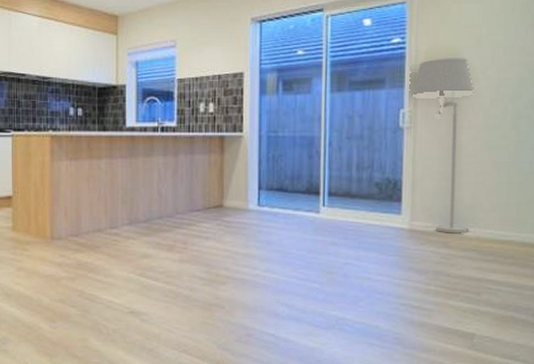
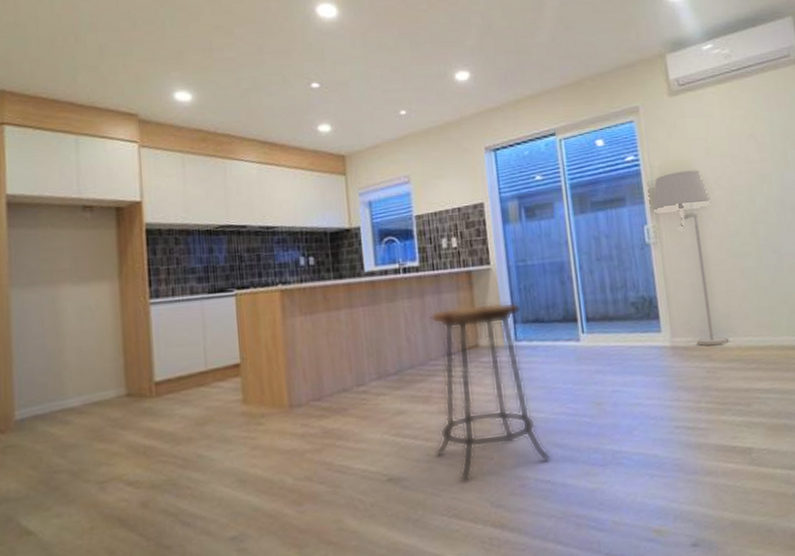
bar stool: none [173,167,278,322] -> present [429,301,551,480]

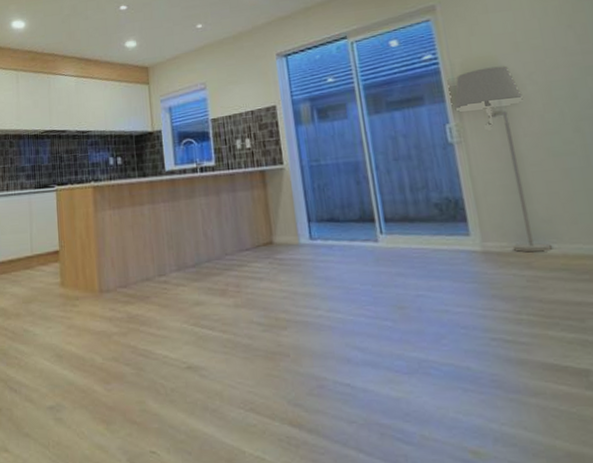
bar stool: present [429,301,551,480] -> none [225,200,350,375]

